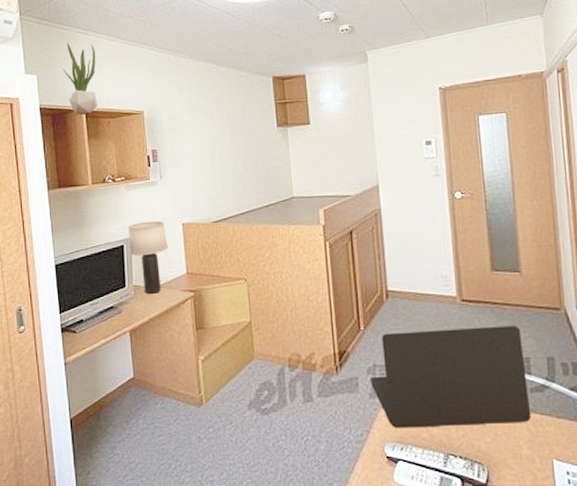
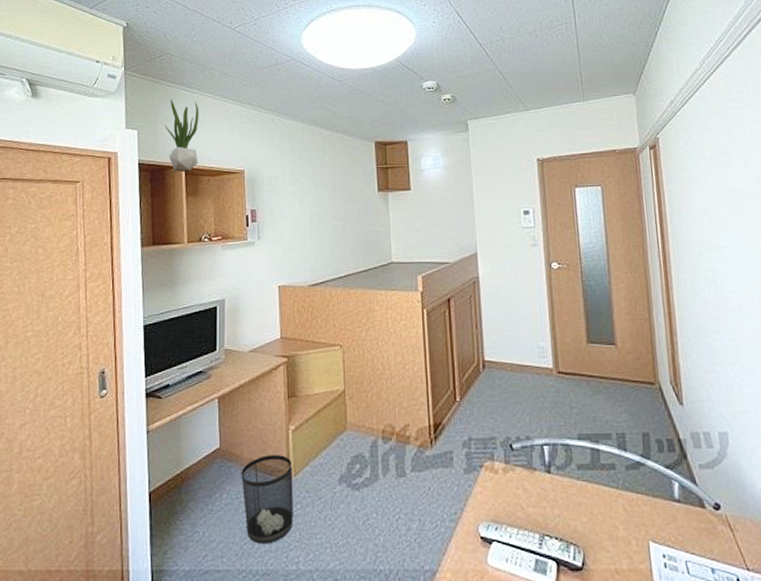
table lamp: present [127,221,169,294] -> none [222,282,263,358]
waste bin: none [155,383,207,464] -> present [241,455,293,544]
laptop: present [371,325,532,428] -> none [466,400,628,506]

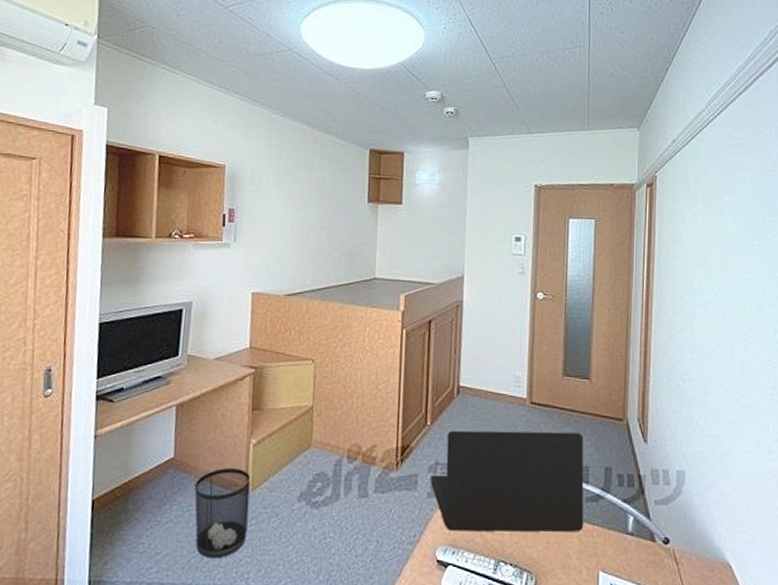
potted plant: present [165,99,199,173] -> none [139,77,180,161]
laptop: none [466,400,628,506] -> present [431,430,584,532]

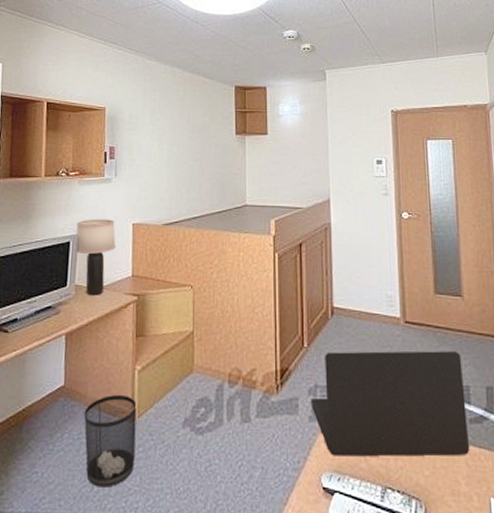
table lamp: none [187,286,233,366] -> present [74,219,116,295]

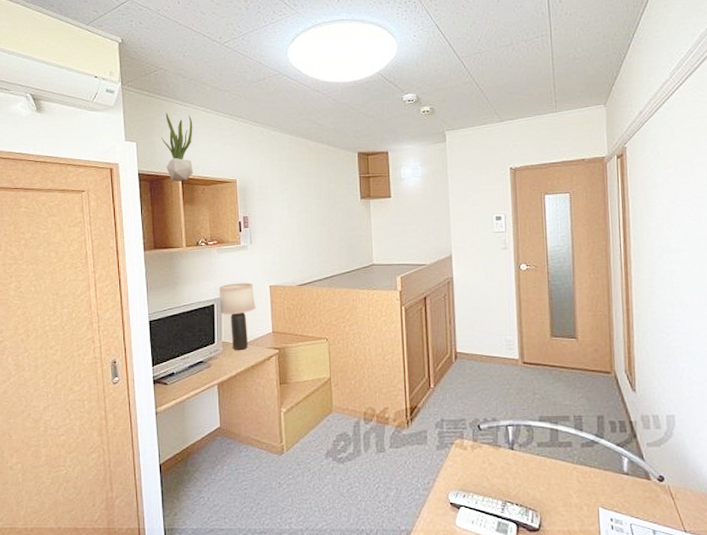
potted plant: none [29,34,65,107] -> present [161,112,194,182]
waste bin: present [84,395,137,488] -> none [239,433,286,508]
laptop: present [311,351,470,457] -> none [439,387,582,477]

